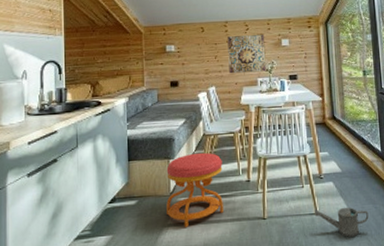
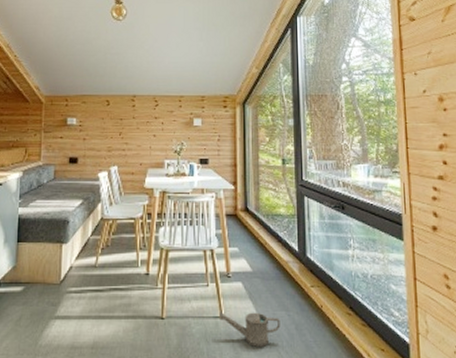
stool: present [166,152,223,227] -> none [55,238,120,321]
wall art: present [227,35,267,74] -> none [134,112,175,153]

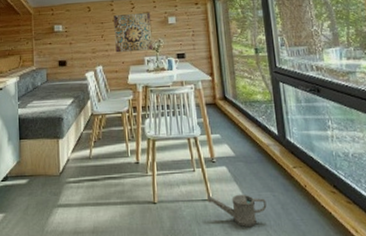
wall art: none [134,112,175,153] -> present [113,13,153,53]

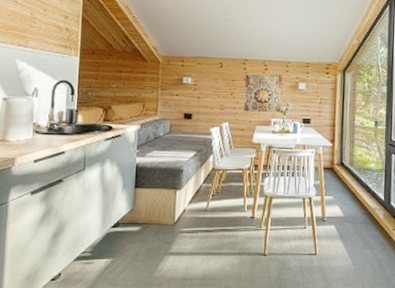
watering can: present [207,194,267,227] -> none [314,249,366,279]

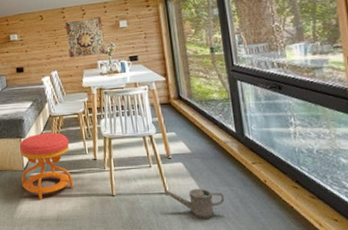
stool: none [169,186,229,257] -> present [19,132,73,199]
watering can: none [314,249,366,279] -> present [164,188,225,218]

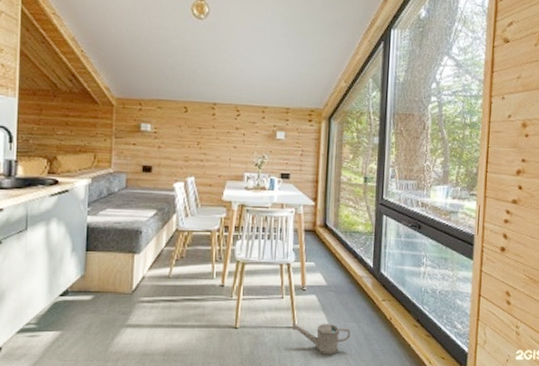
stool: present [19,132,73,199] -> none [126,249,195,330]
wall art: present [65,18,106,58] -> none [212,121,258,166]

